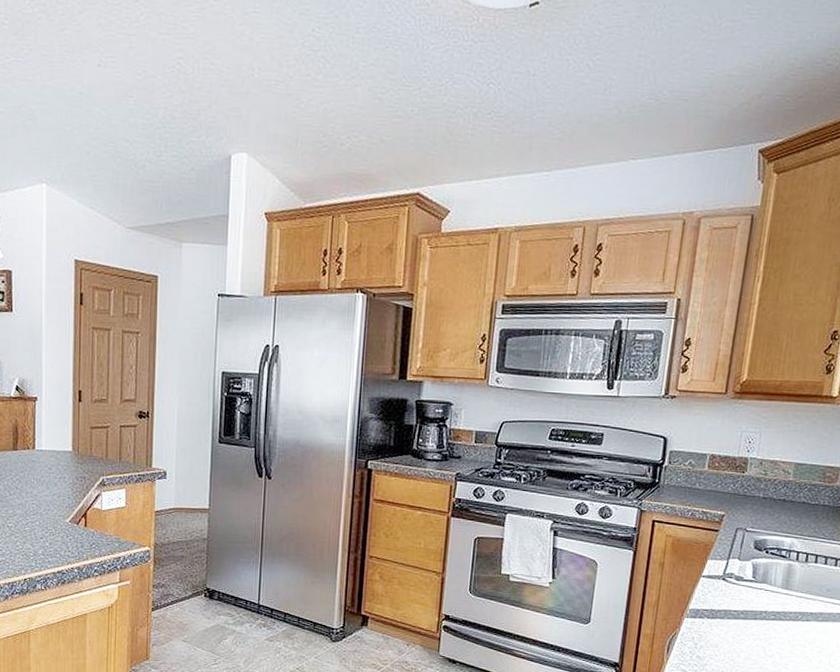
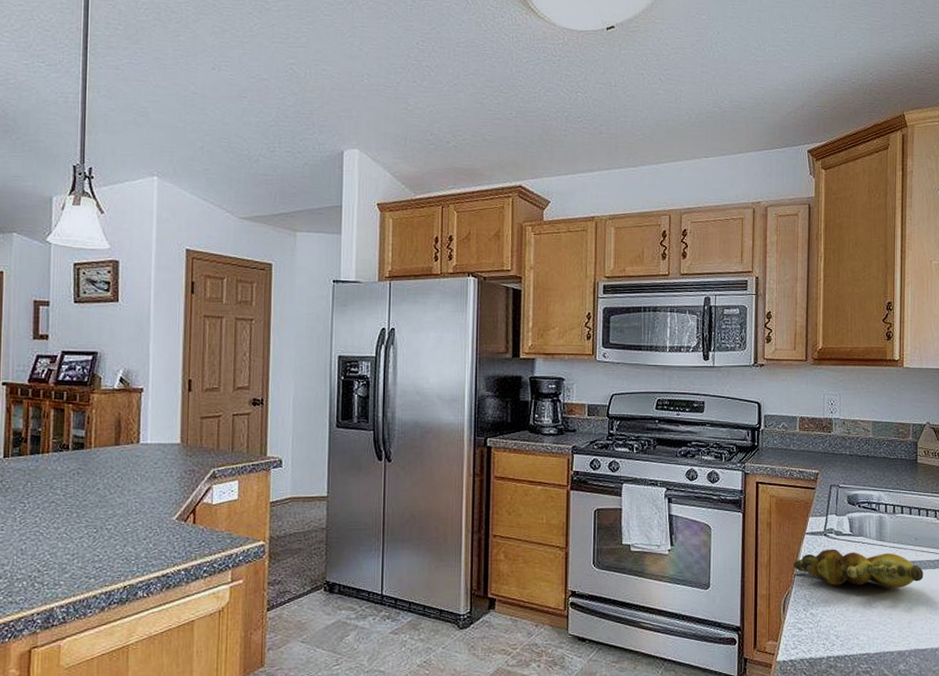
banana bunch: none [683,593,832,639] -> present [793,549,924,588]

